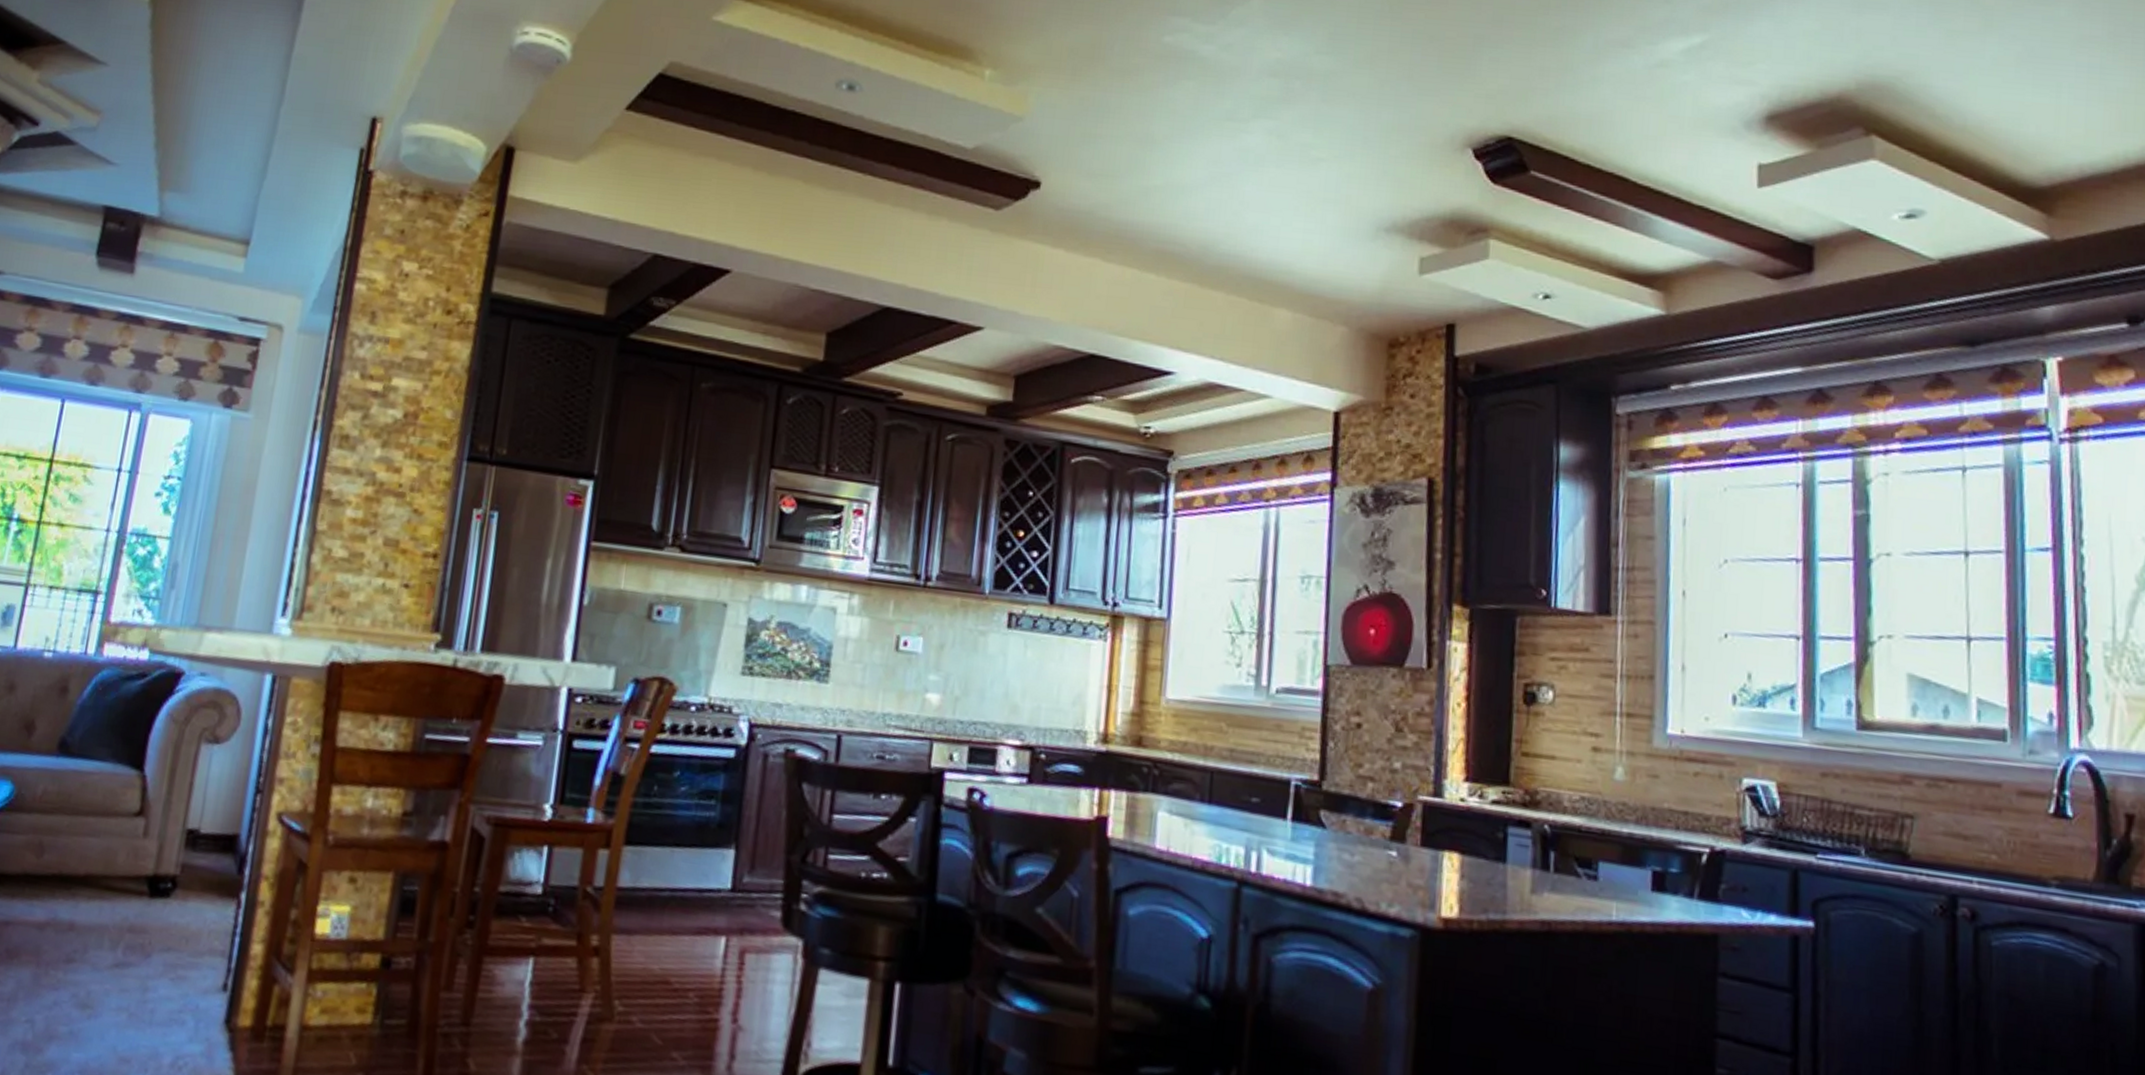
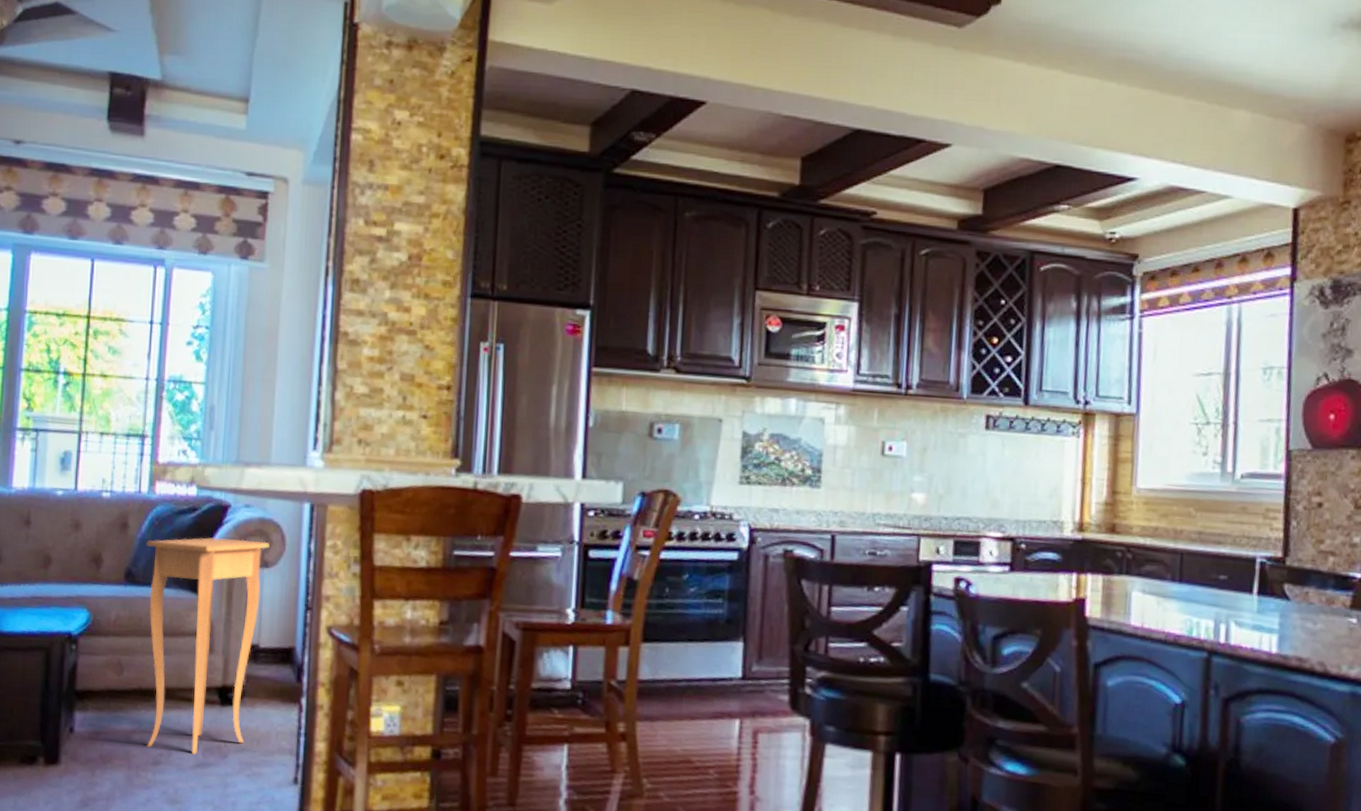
side table: none [60,706,223,952] -> present [146,537,270,754]

